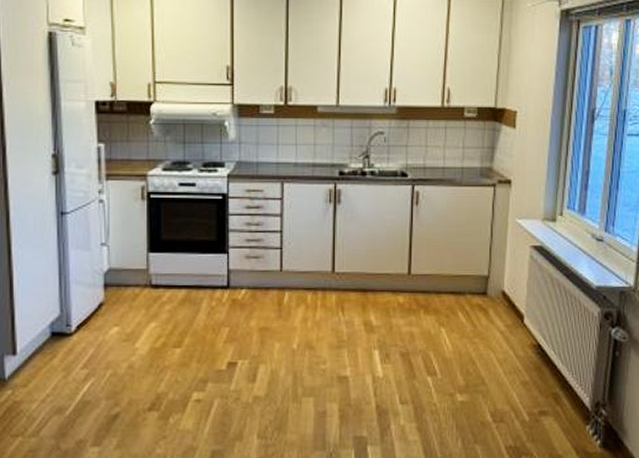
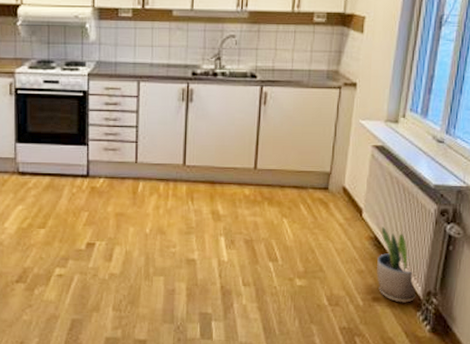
potted plant: none [541,333,586,416] -> present [376,226,418,303]

